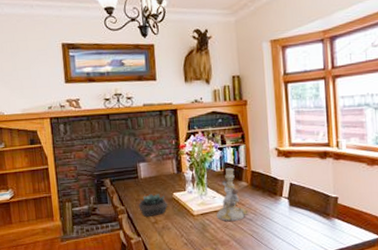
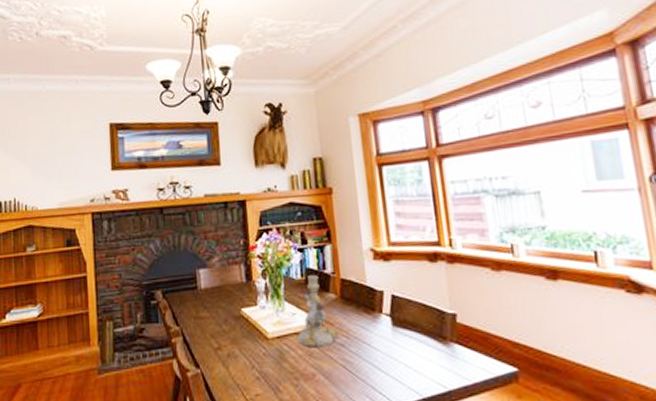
succulent plant: present [138,193,168,217] -> none [197,309,234,341]

